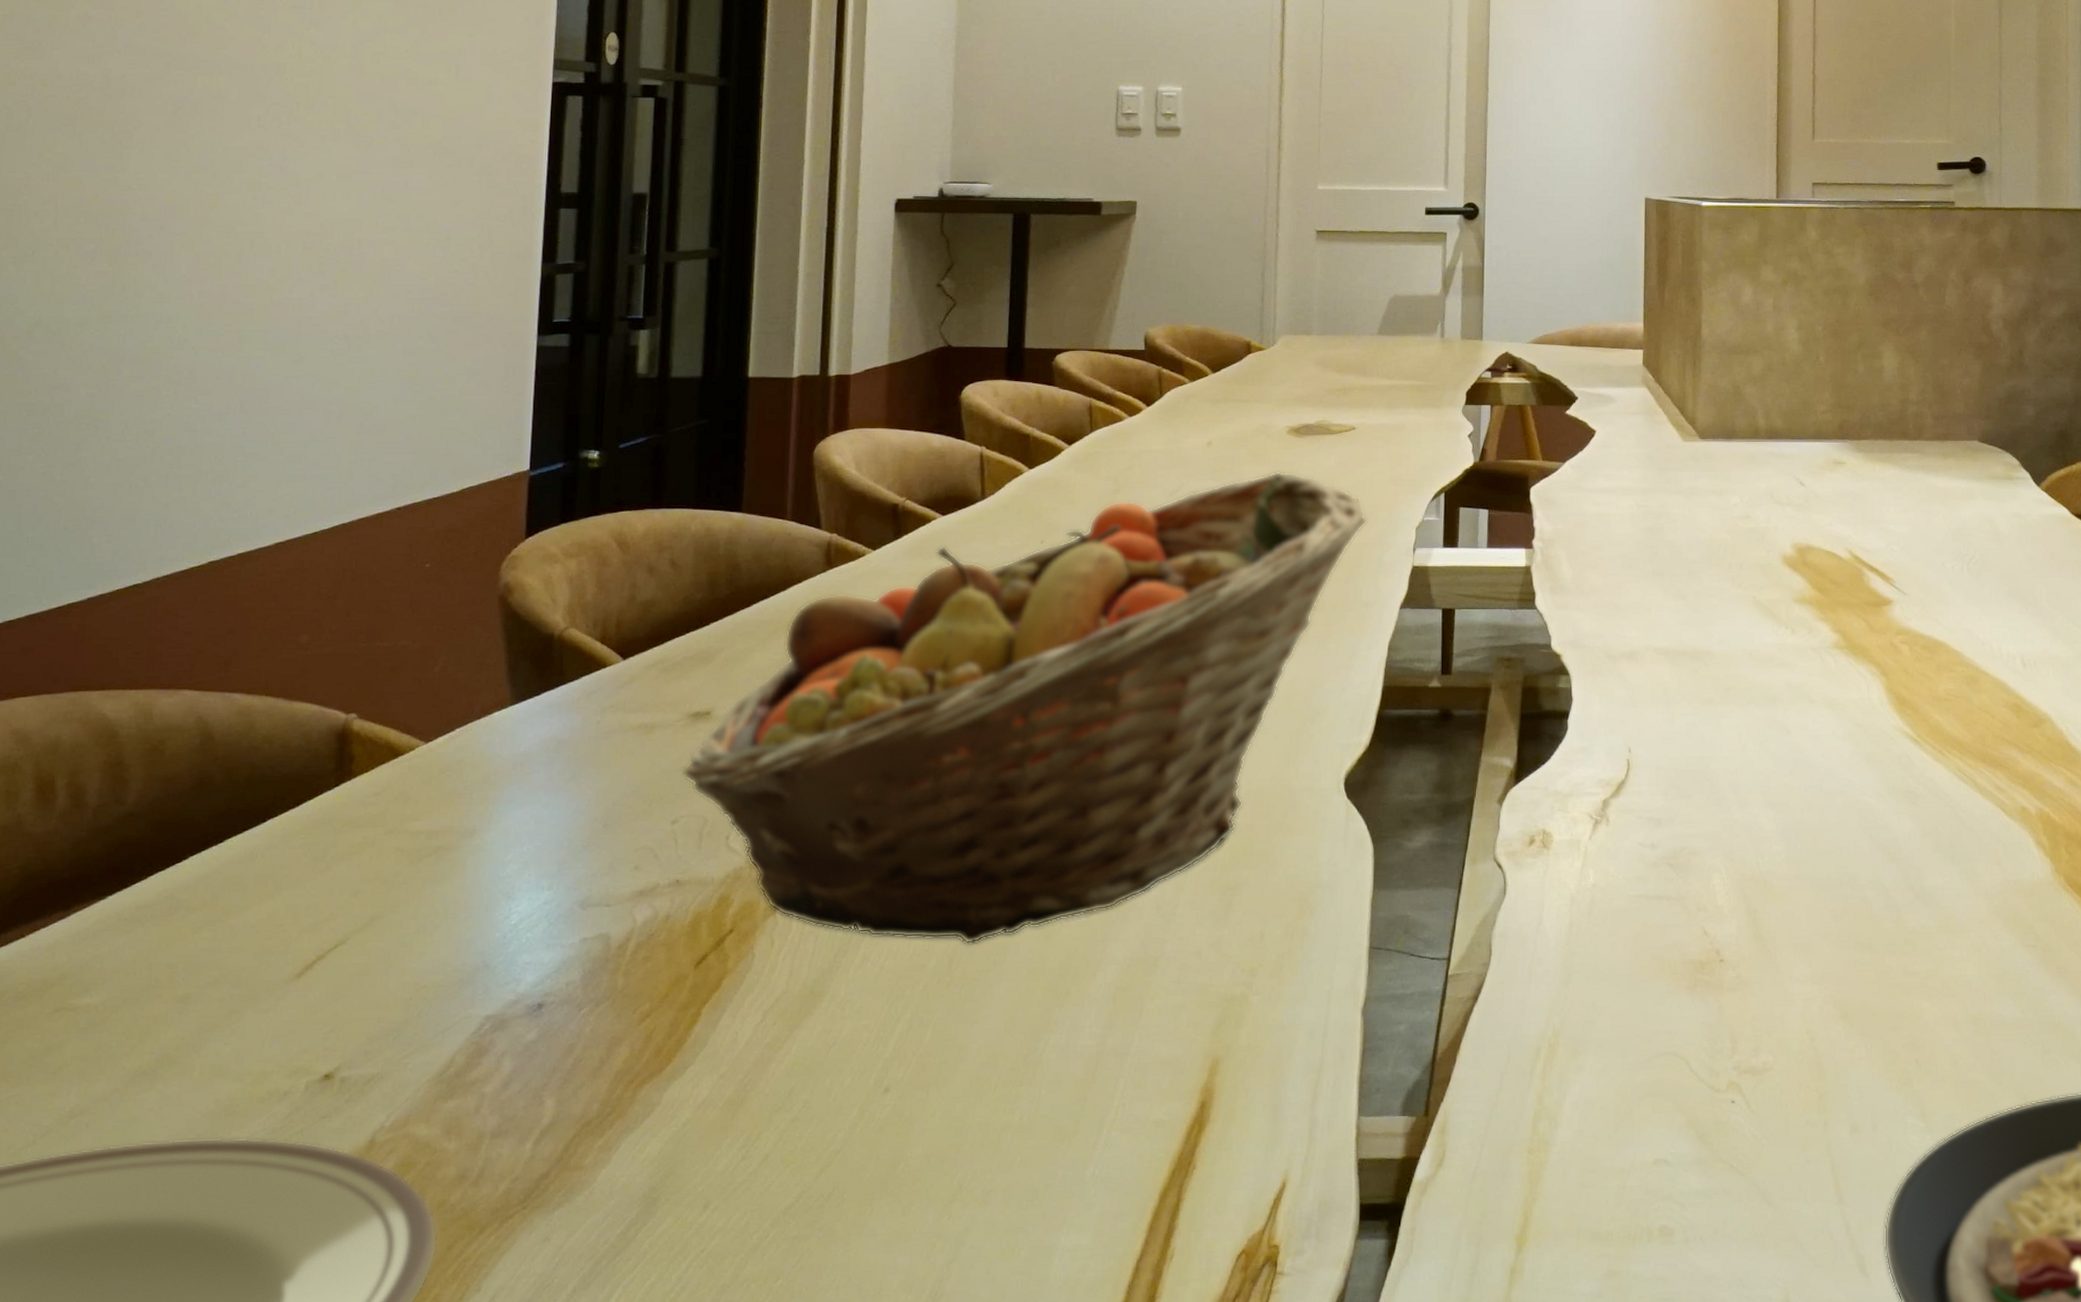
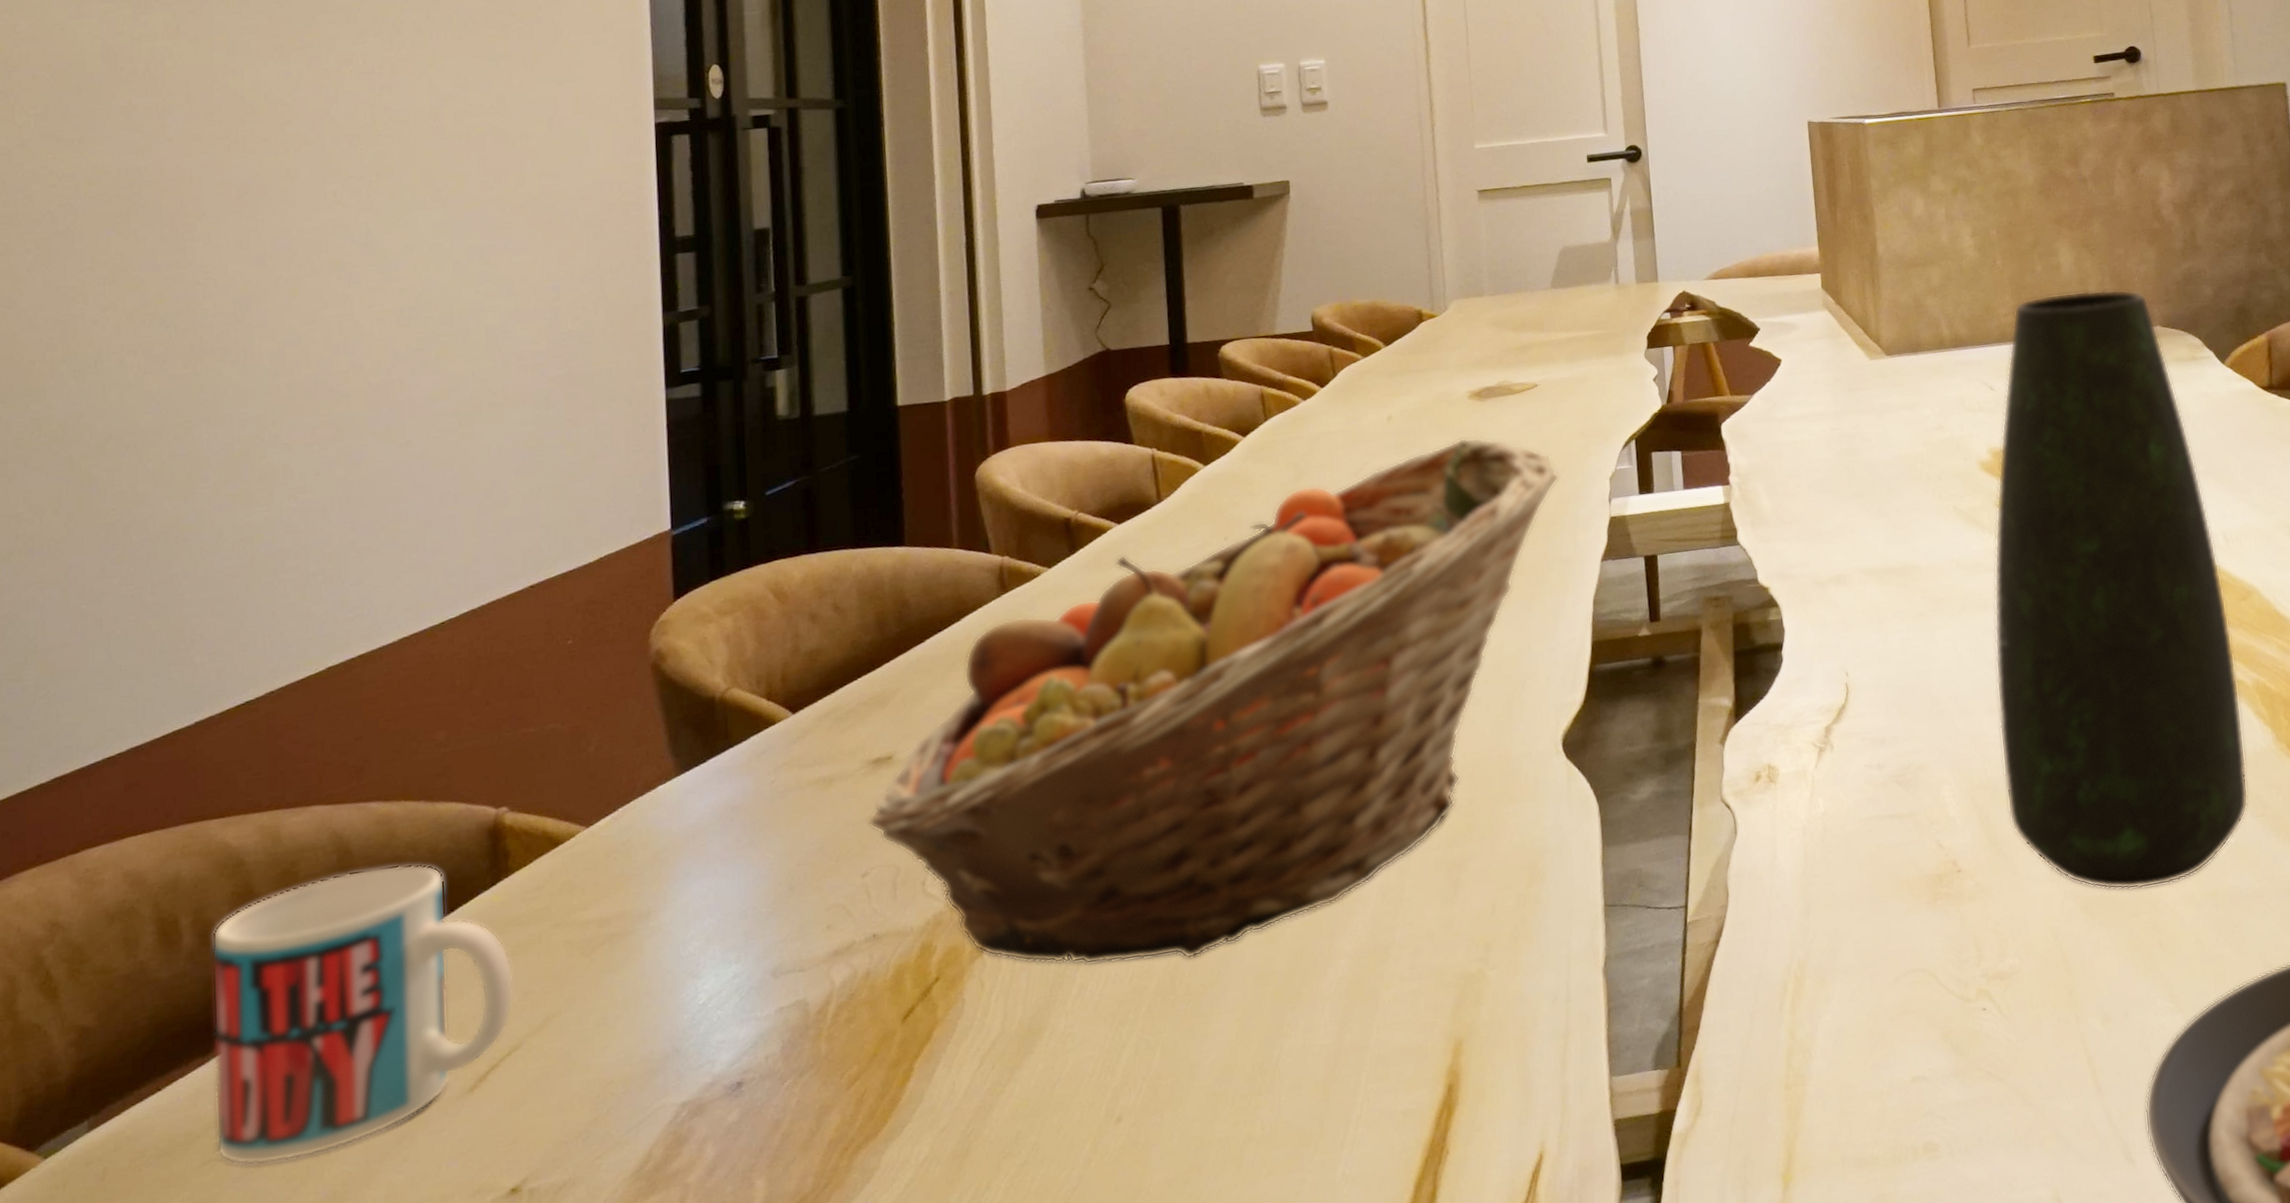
mug: none [68,755,347,1019] -> present [211,864,515,1166]
vase: none [1776,397,2022,1004] -> present [1994,289,2249,890]

